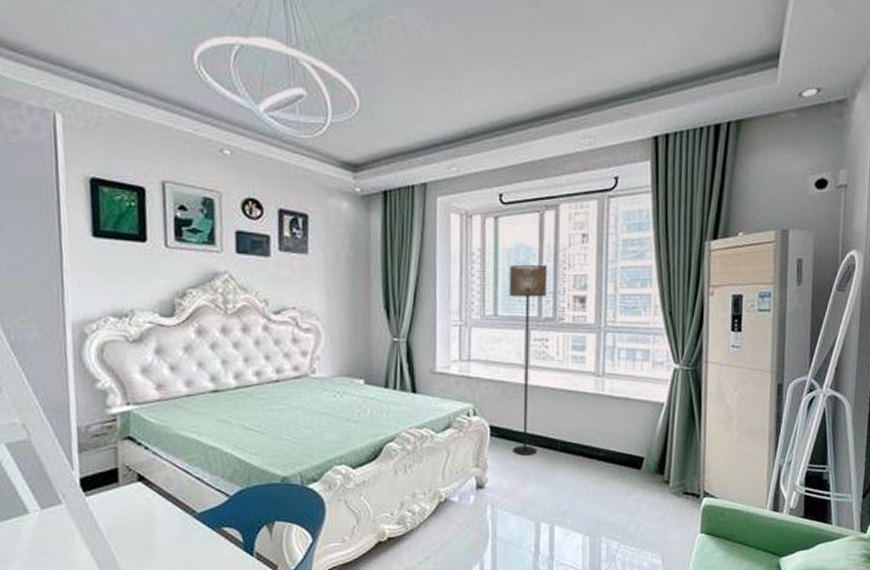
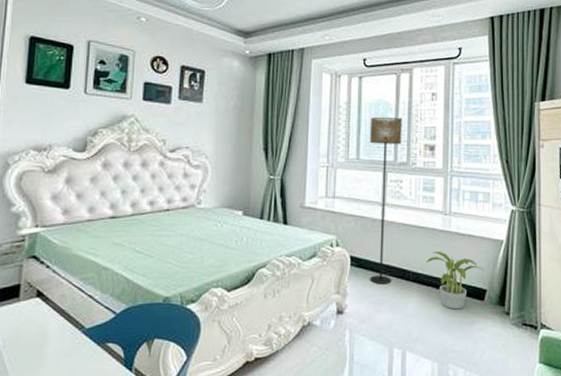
potted plant: none [576,417,641,480] -> present [426,251,484,310]

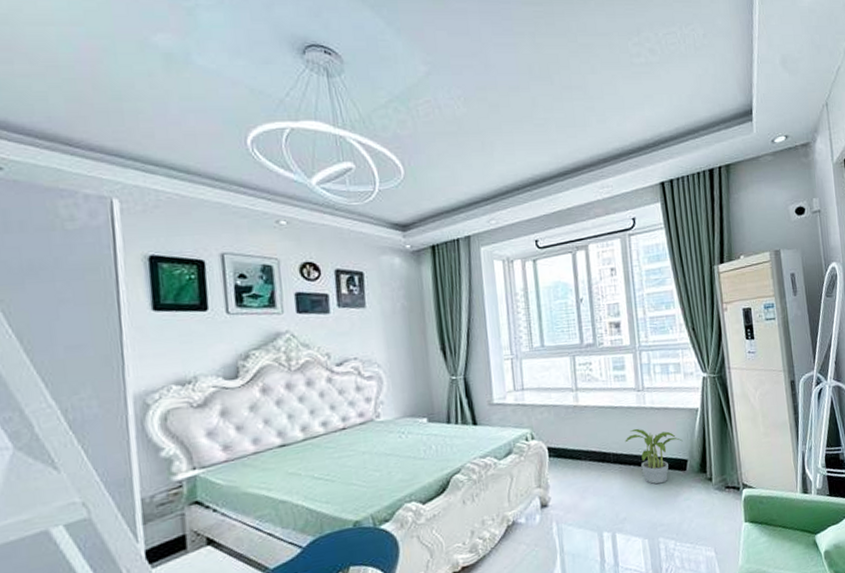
floor lamp: present [369,116,402,284] -> none [550,298,593,472]

